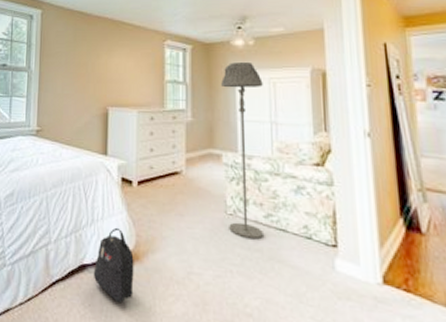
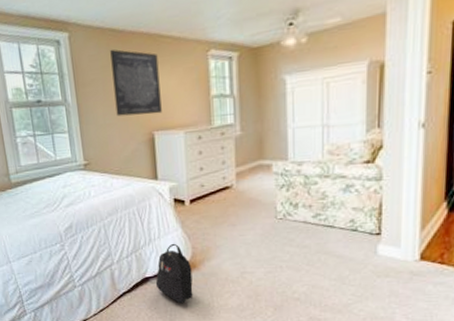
wall art: none [75,28,119,91] -> present [110,49,162,117]
floor lamp: present [221,62,263,240] -> none [271,63,315,238]

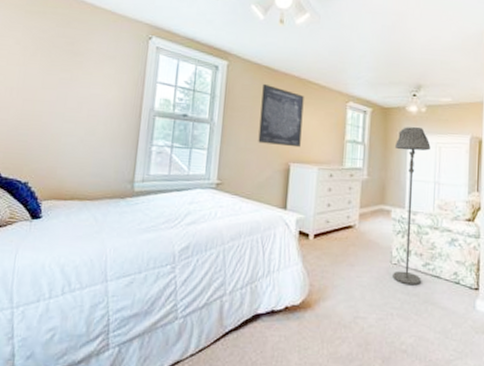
backpack: present [155,243,193,304] -> none [266,278,306,349]
floor lamp: none [271,63,315,238] -> present [393,127,431,286]

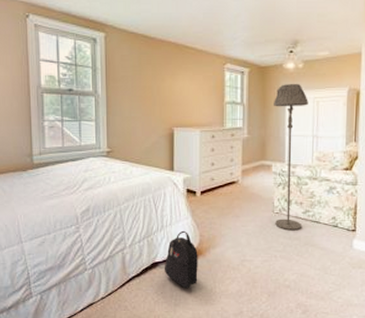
wall art: present [258,83,304,148] -> none [141,52,182,112]
backpack: none [266,278,306,349] -> present [164,230,198,289]

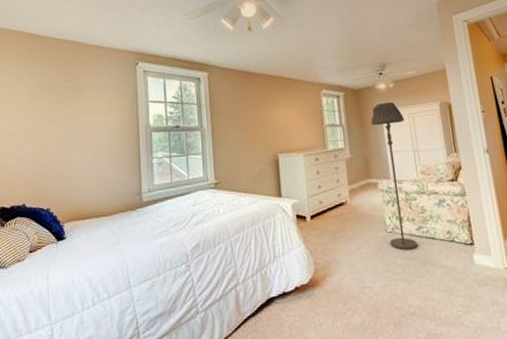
backpack: present [164,230,198,289] -> none [280,259,317,326]

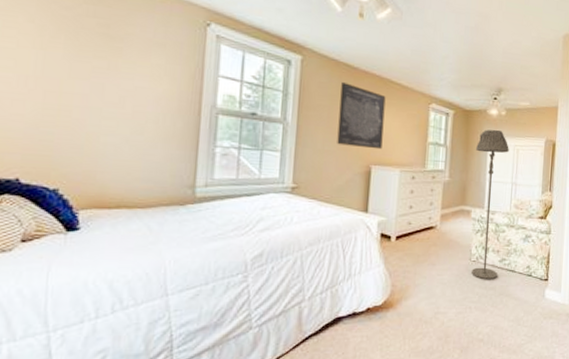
wall art: none [242,86,285,141] -> present [337,81,386,150]

